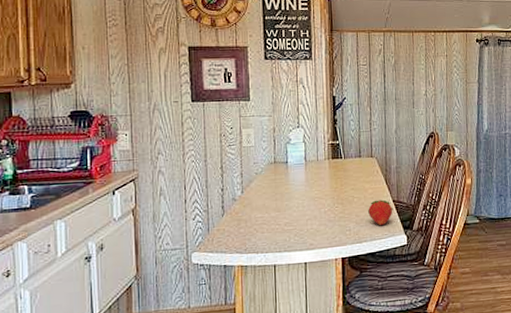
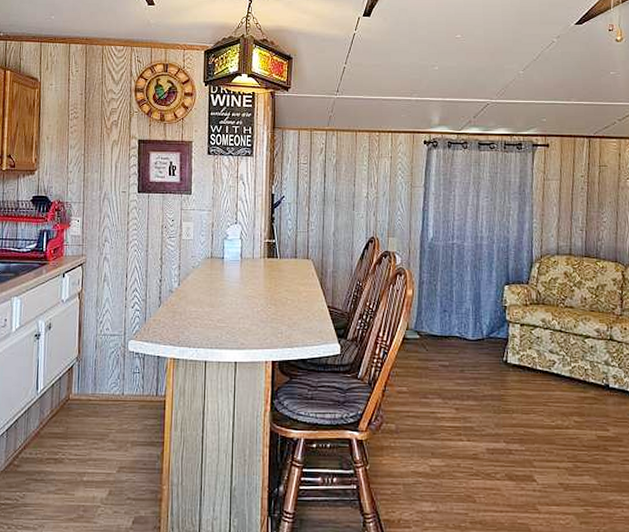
fruit: present [368,199,393,225] -> none [301,304,327,331]

